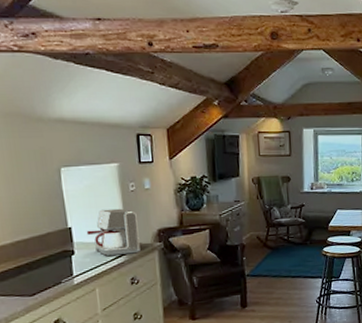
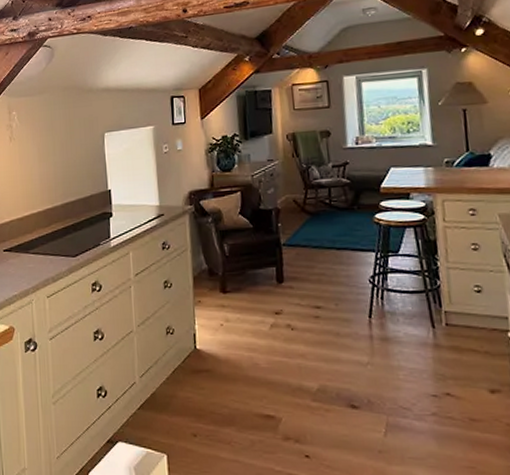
coffee maker: present [86,208,140,256] -> none [123,170,172,219]

